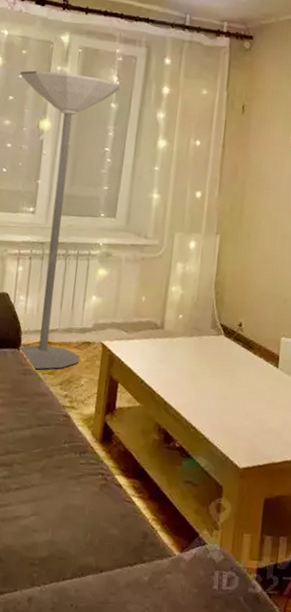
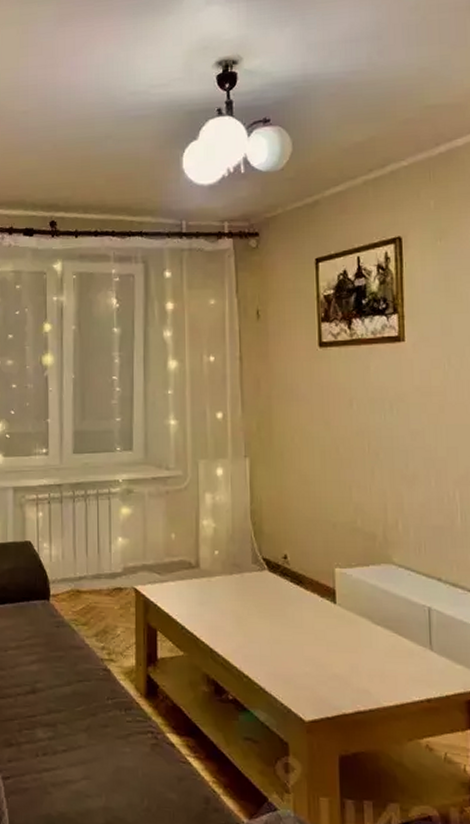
floor lamp: present [18,70,120,369] -> none [17,302,120,620]

